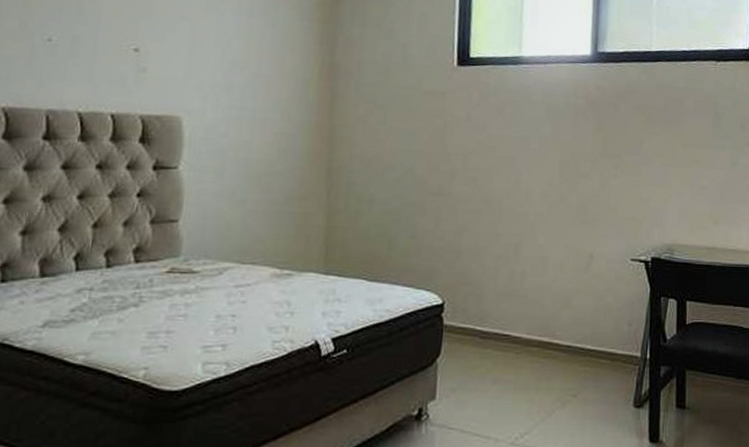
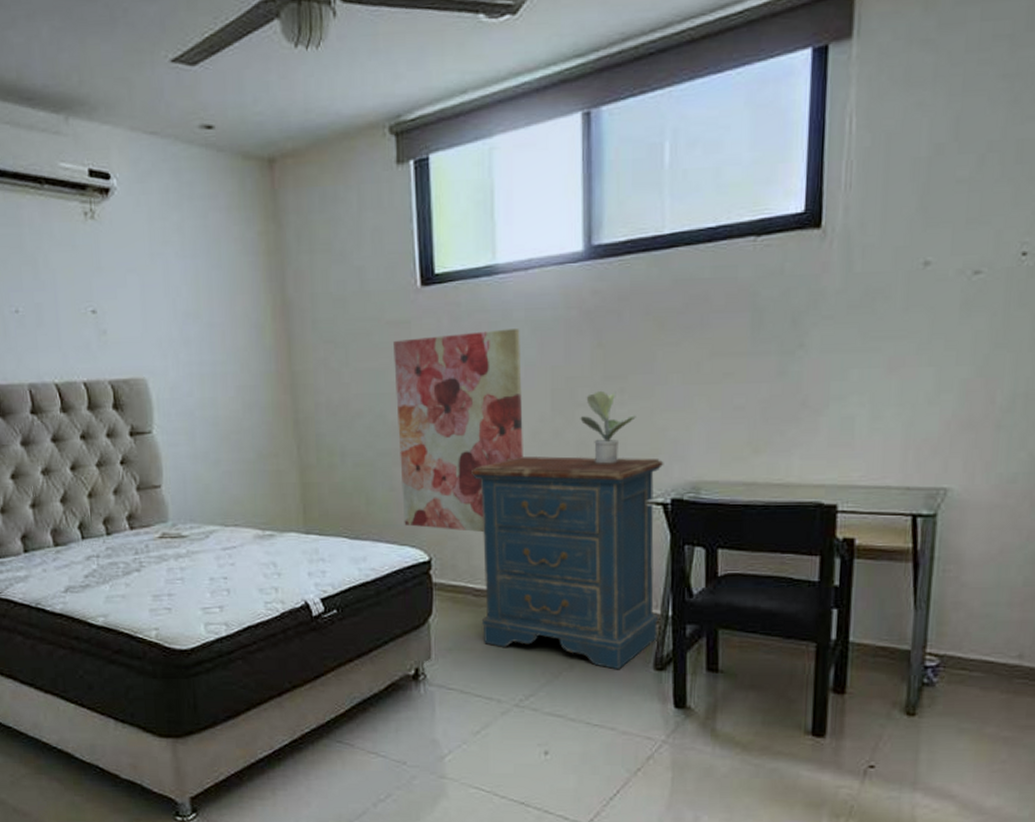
wall art: none [422,107,538,280] -> present [393,329,523,533]
dresser: none [485,215,647,408] -> present [470,456,664,670]
potted plant: none [582,165,626,226] -> present [580,390,636,464]

